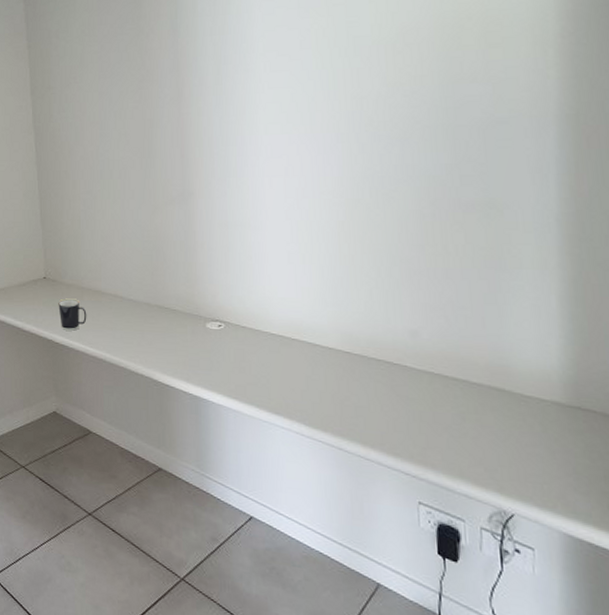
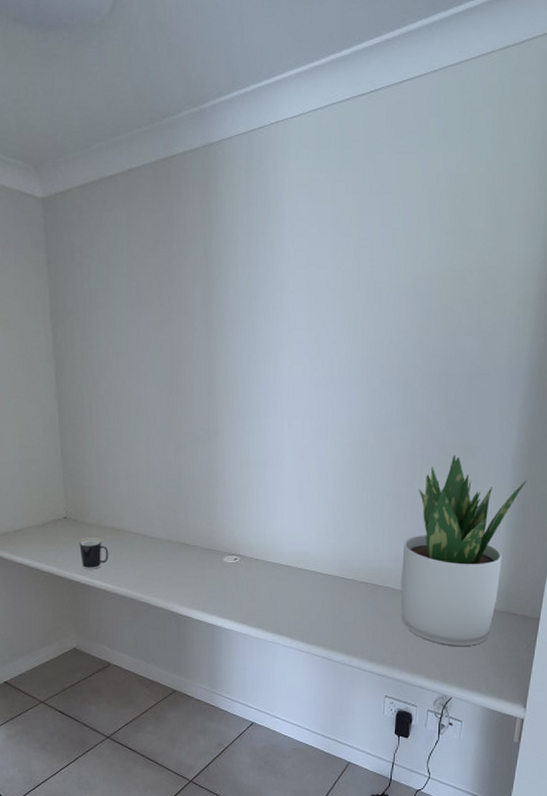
planter: none [421,212,581,449] -> present [400,454,527,647]

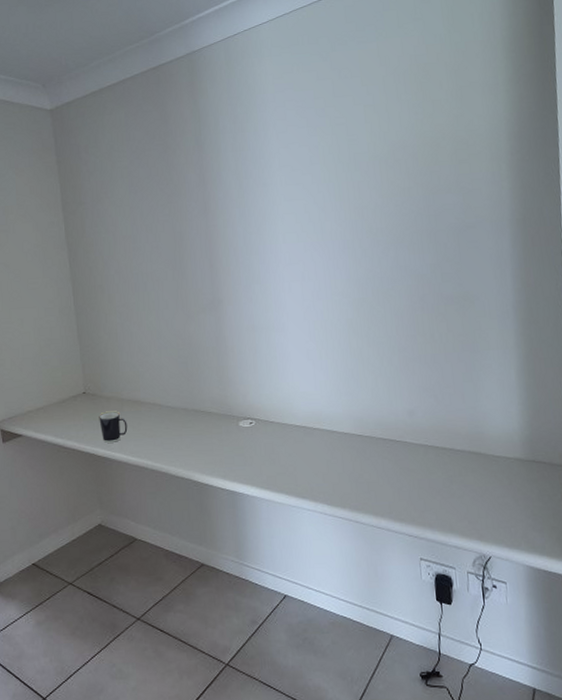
planter: present [400,454,527,647] -> none [416,304,530,501]

